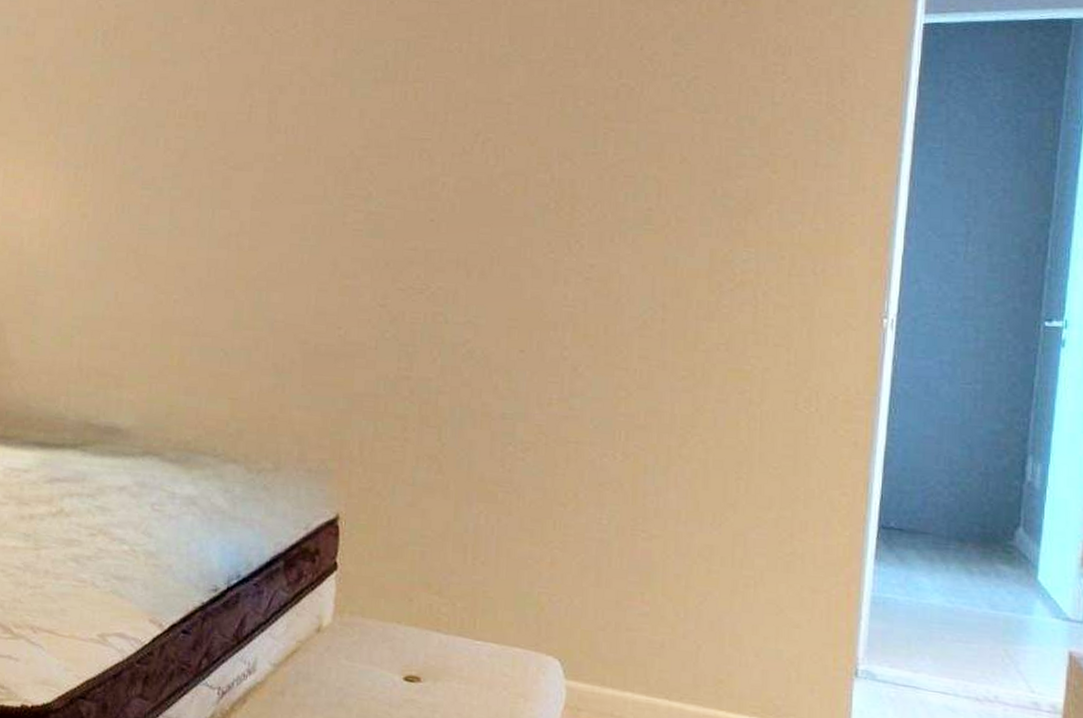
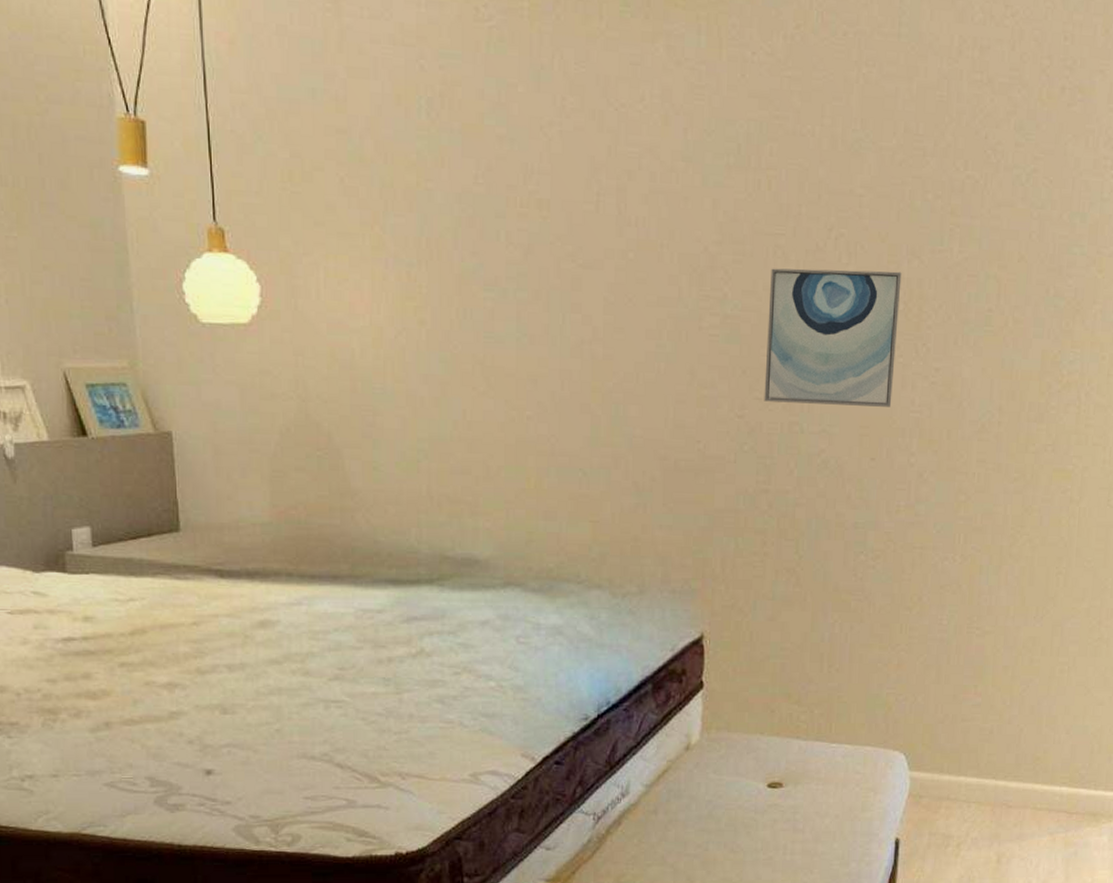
wall art: none [407,169,553,301] -> present [764,268,902,407]

